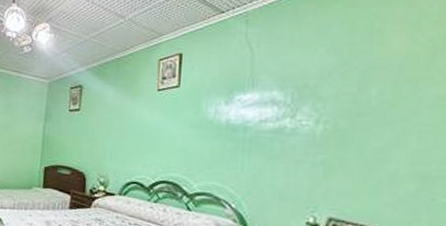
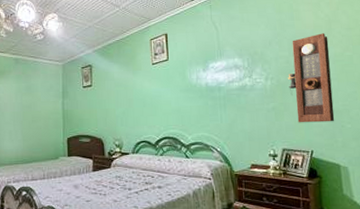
pendulum clock: none [351,65,428,192] -> present [288,33,335,123]

